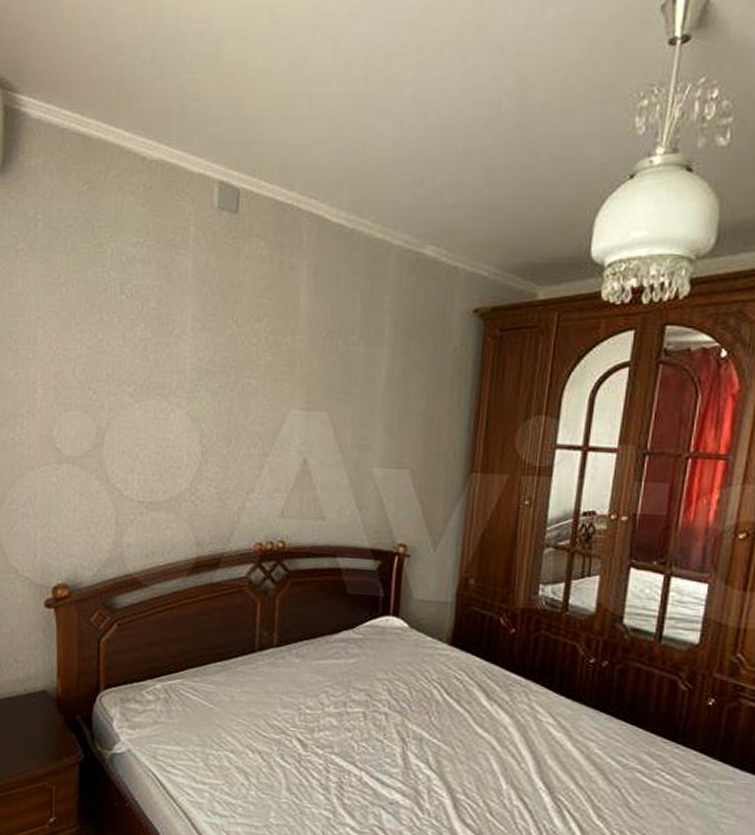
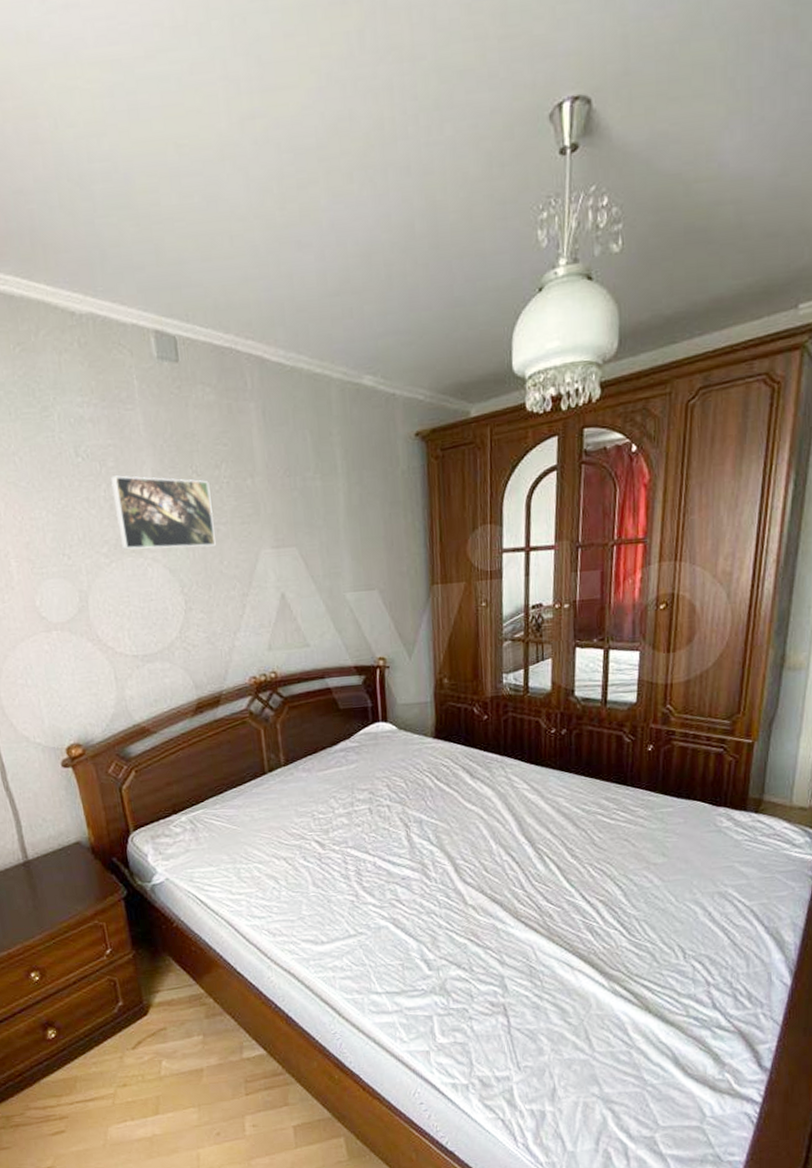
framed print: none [148,317,248,400] -> present [111,475,216,550]

